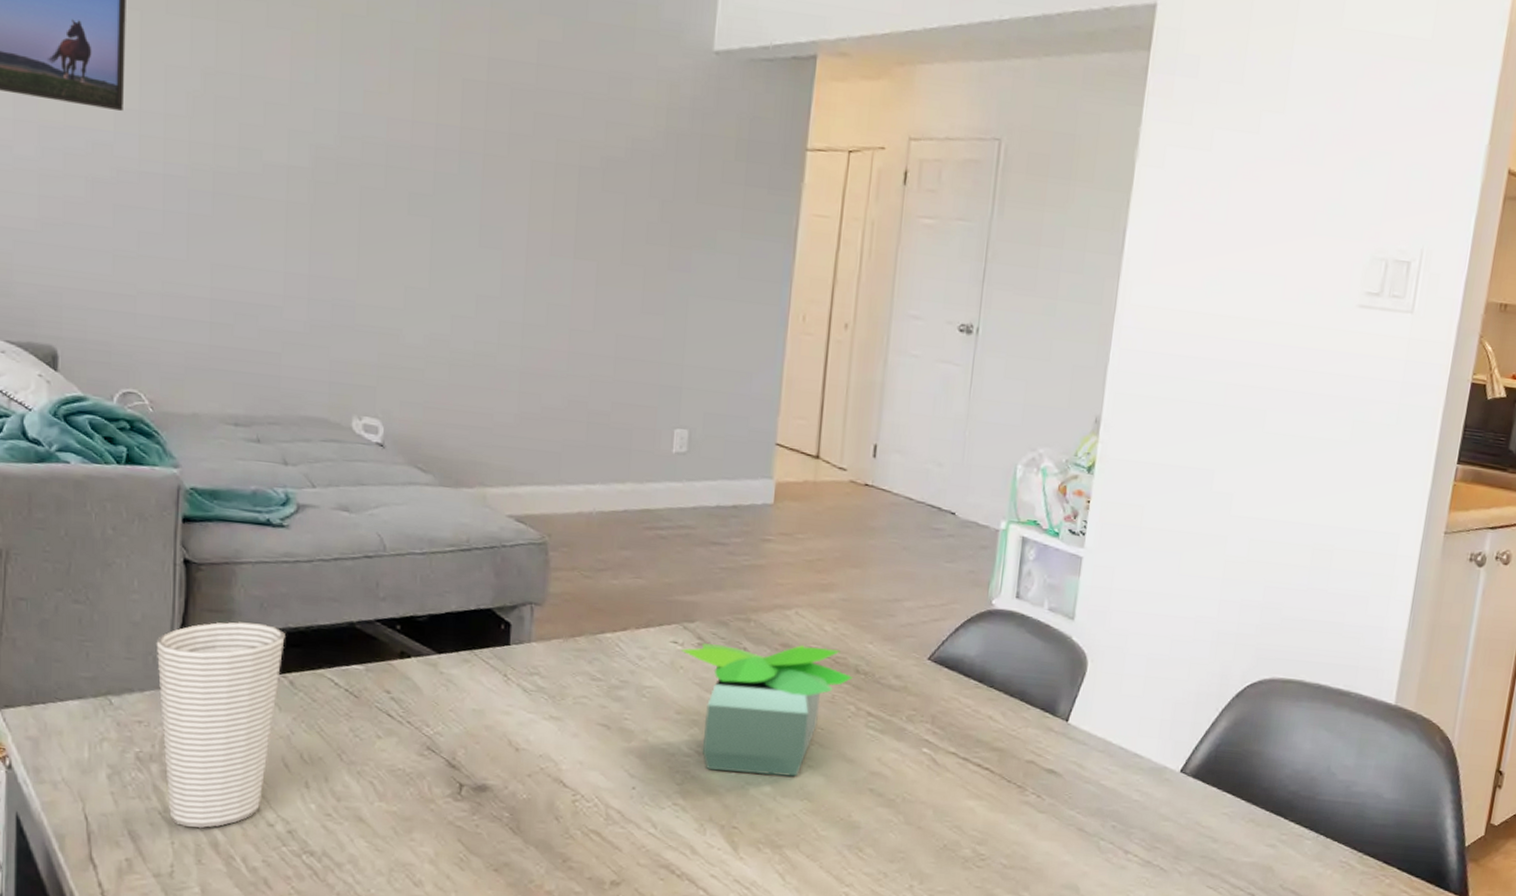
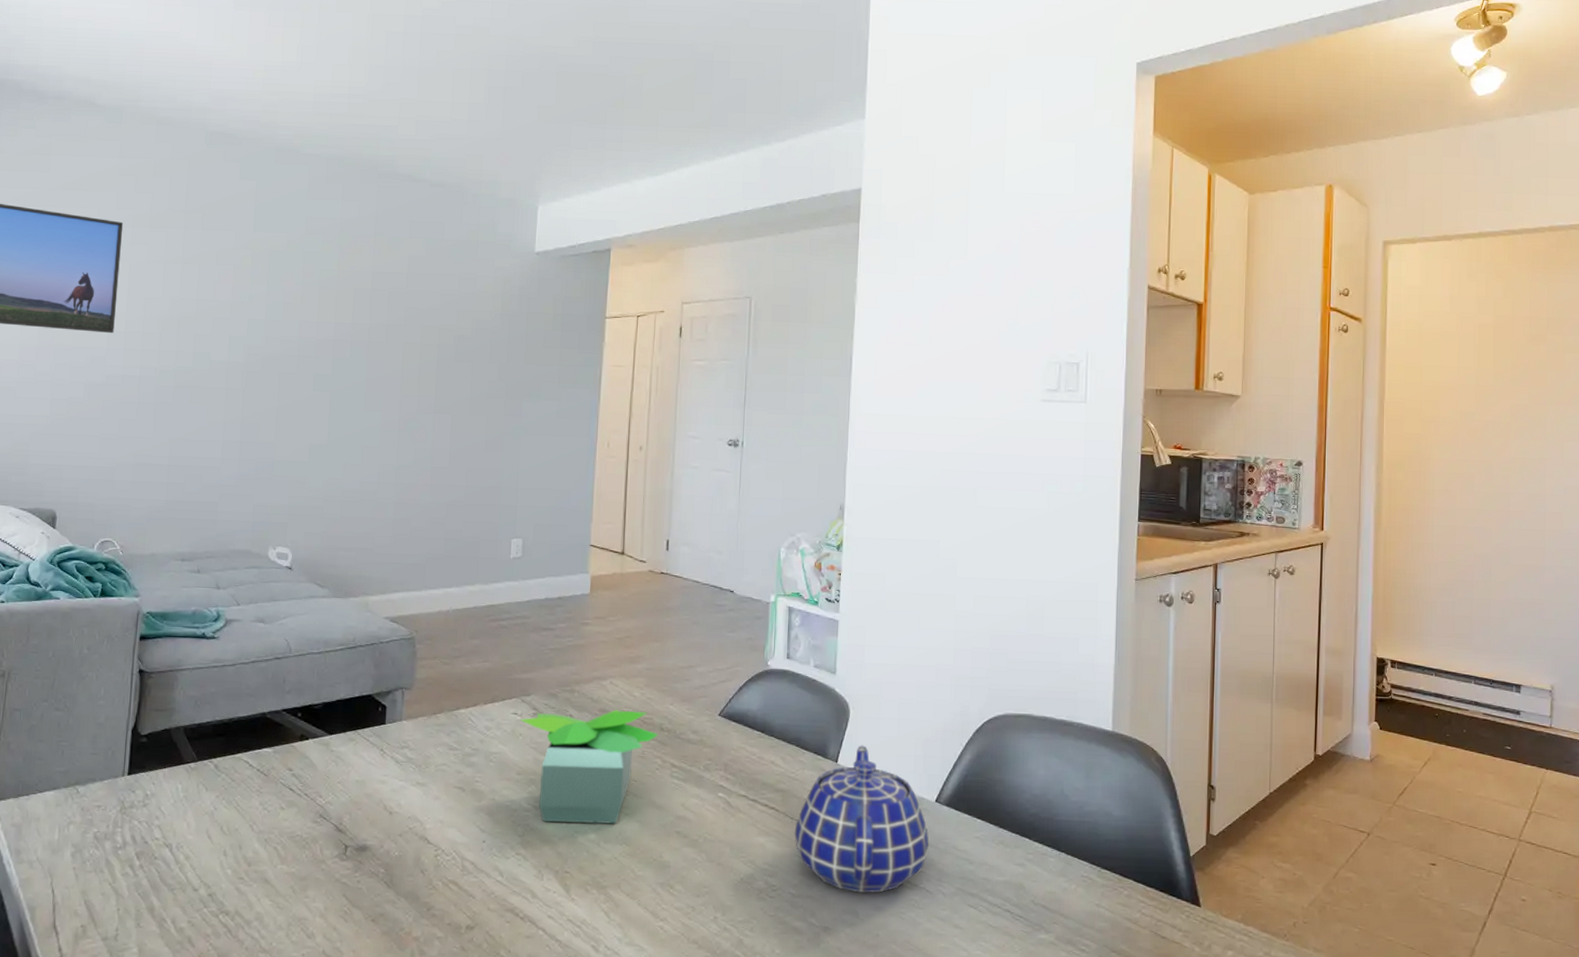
cup: present [156,621,285,829] -> none [114,718,213,896]
teapot: none [1009,703,1169,868] -> present [793,745,930,894]

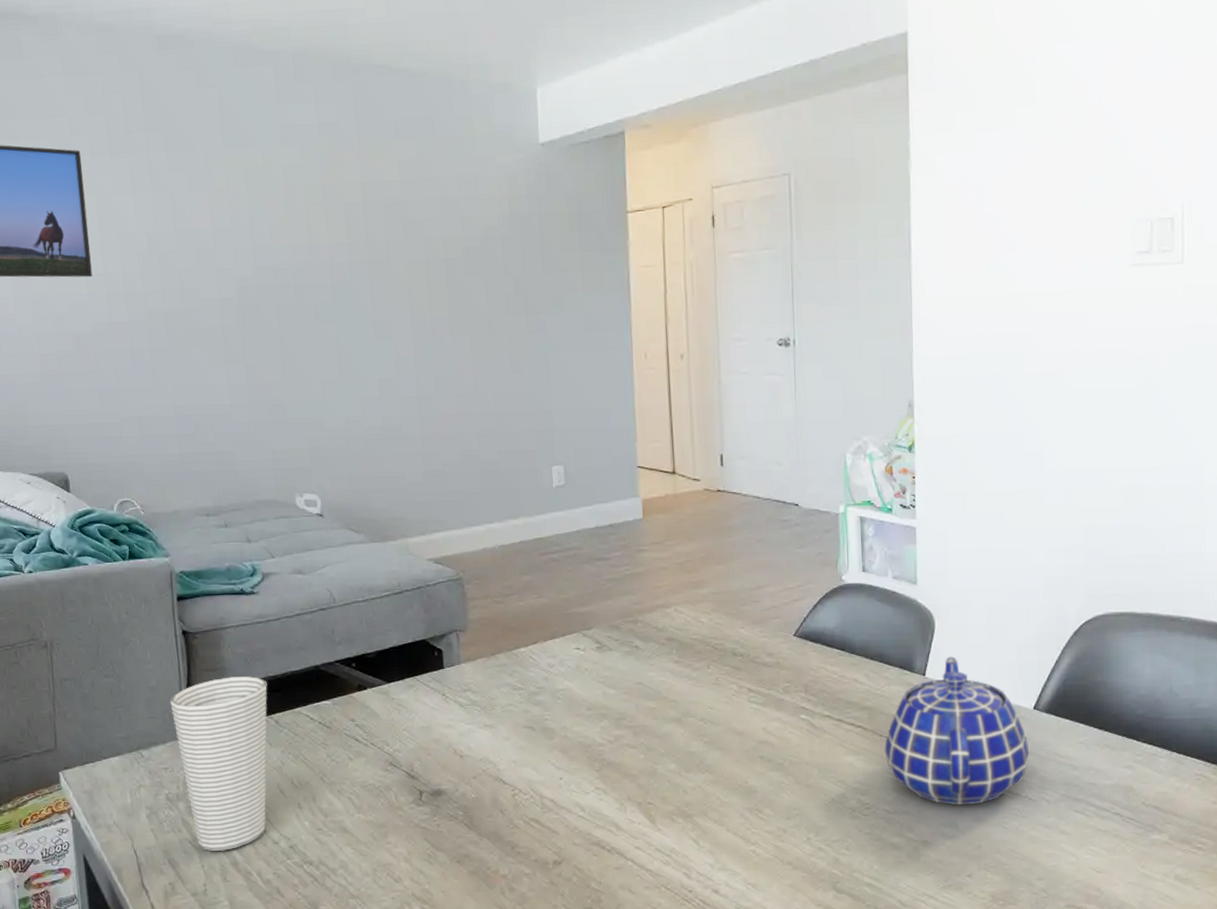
cup: none [114,718,213,896] -> present [170,676,268,852]
potted plant: present [519,710,659,824] -> none [583,637,732,756]

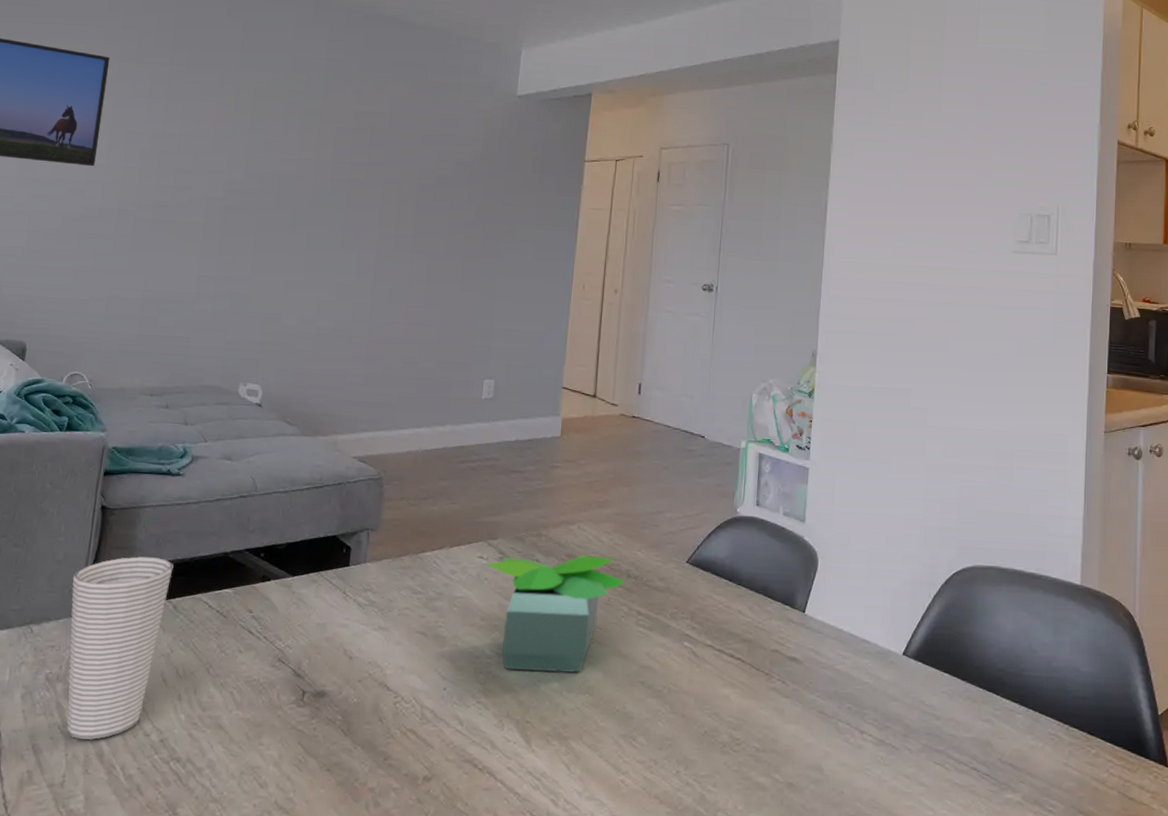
potted plant: none [583,637,732,756] -> present [485,555,626,673]
teapot: present [883,656,1030,806] -> none [759,595,896,749]

